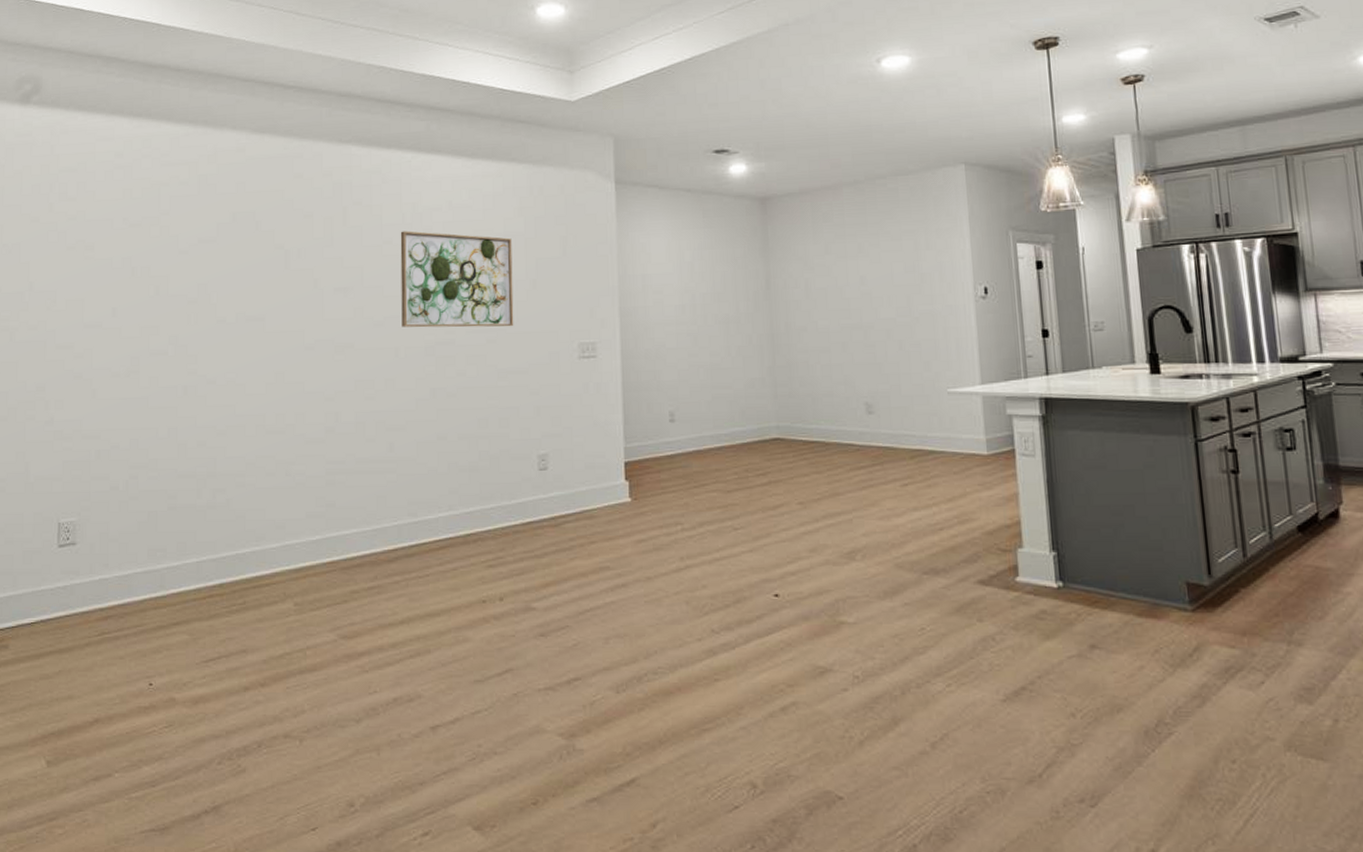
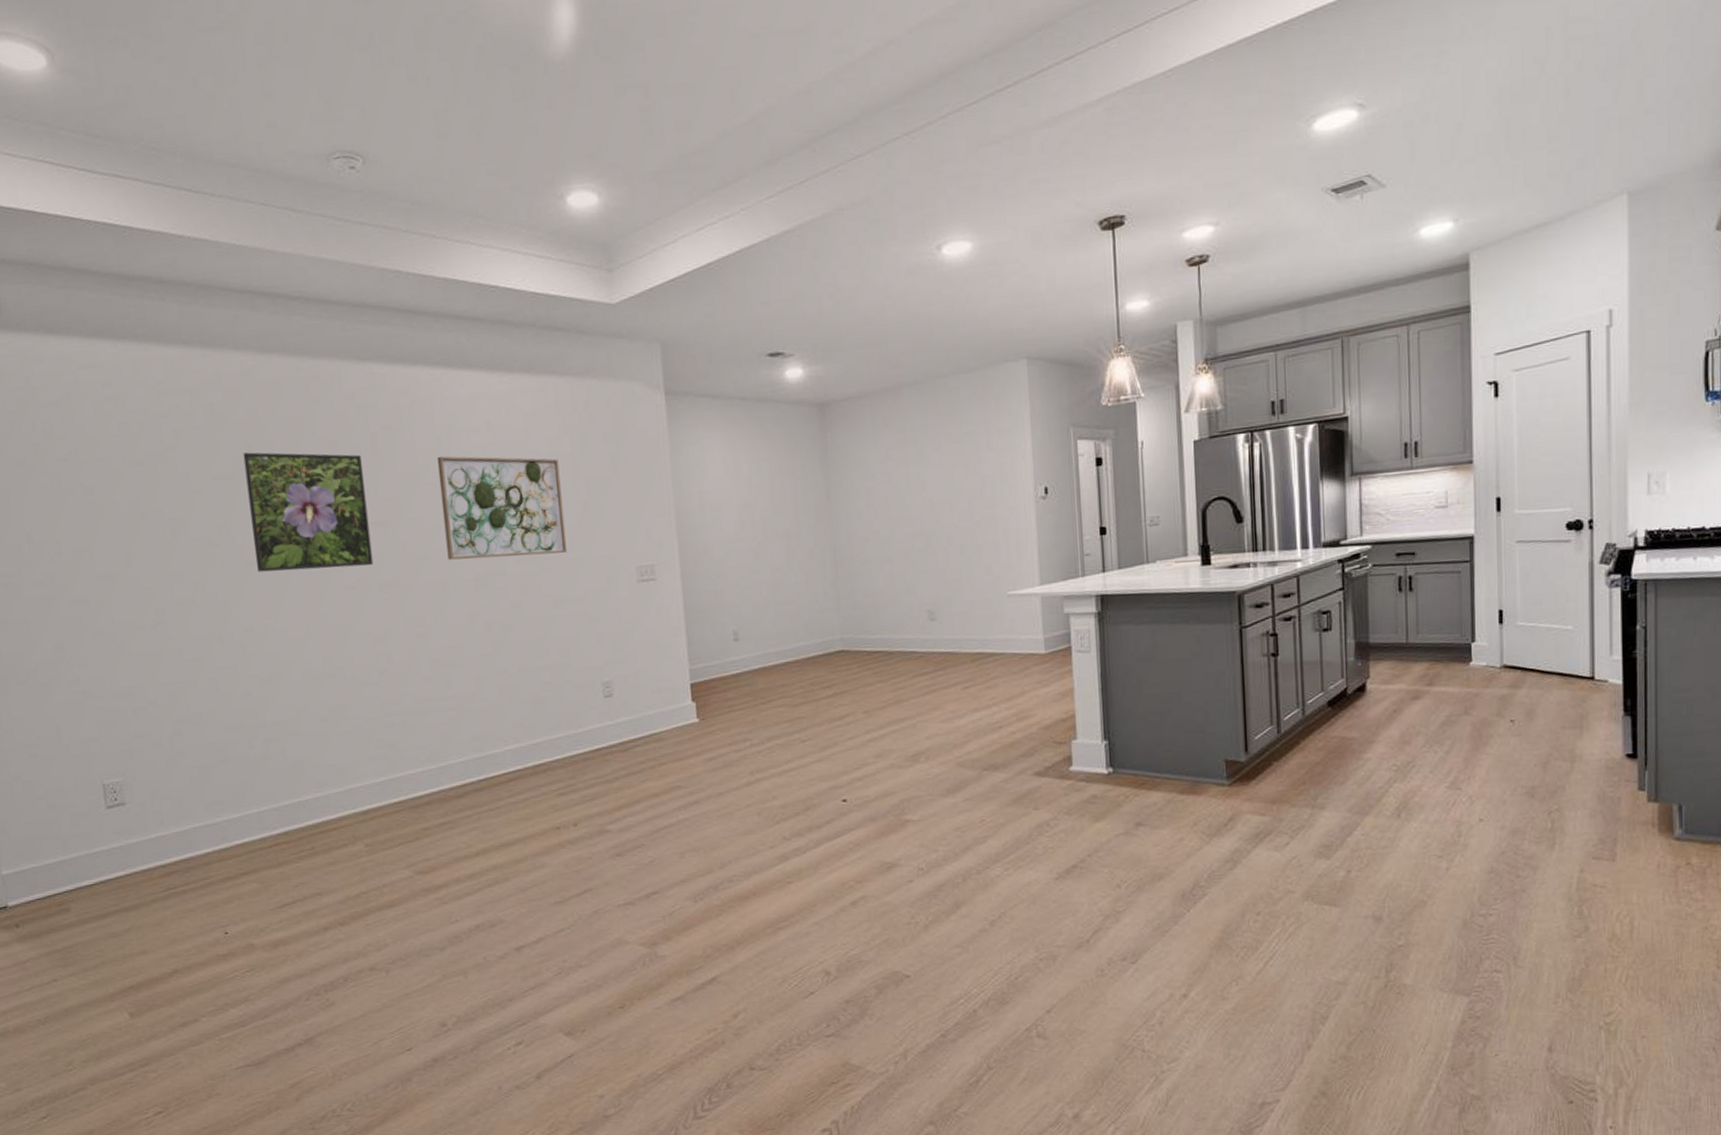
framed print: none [226,219,333,329] -> present [243,452,374,572]

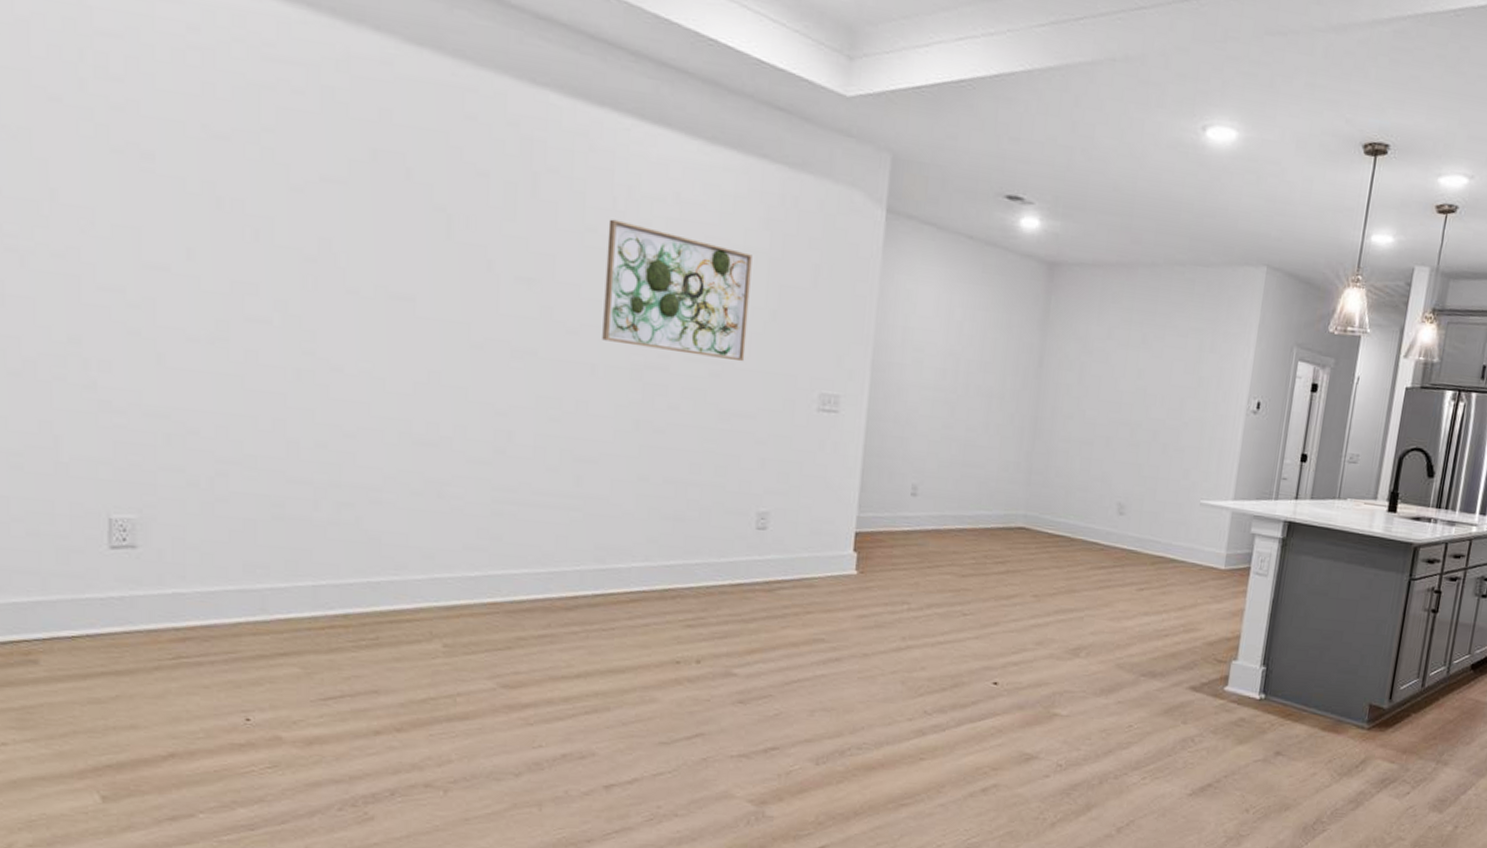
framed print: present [243,452,374,572] -> none [359,157,516,326]

